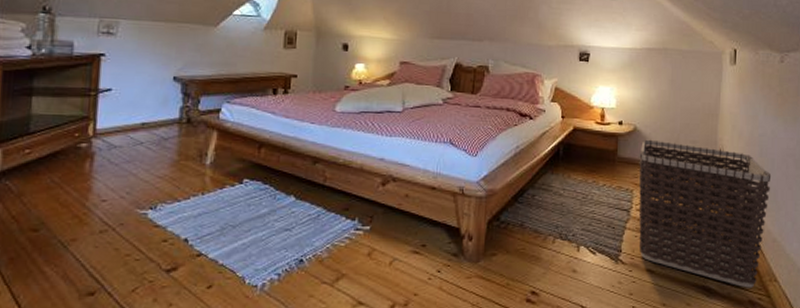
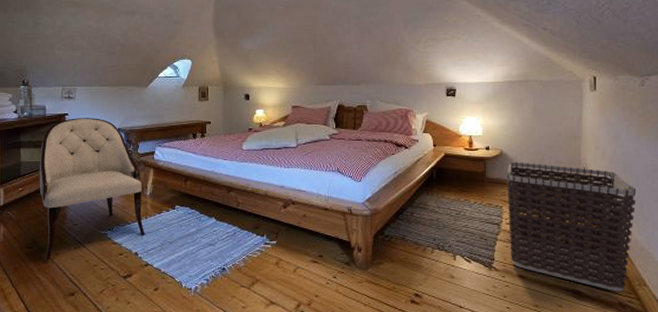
armchair: none [55,60,201,249] -> present [39,118,145,261]

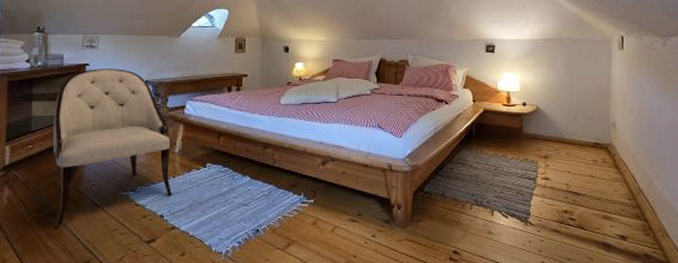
clothes hamper: present [506,161,637,292] -> none [542,117,660,243]

